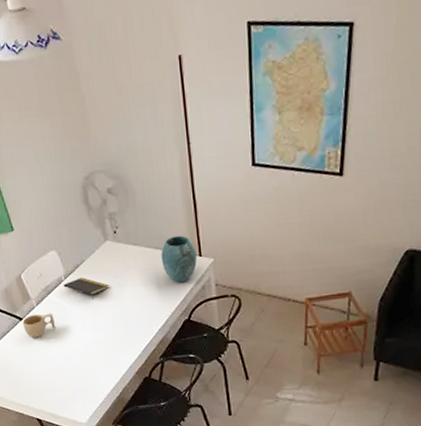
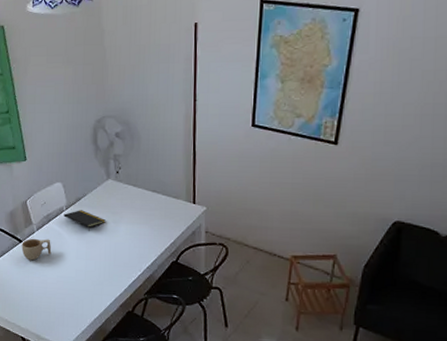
vase: present [161,235,198,283] -> none [157,182,191,226]

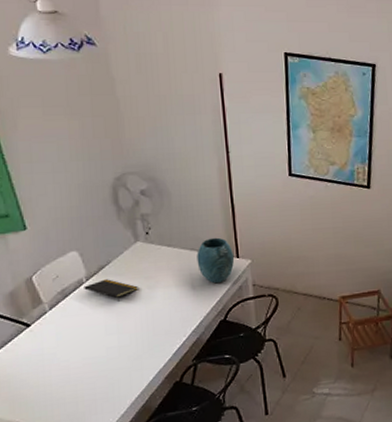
cup: present [21,238,52,261] -> none [30,317,73,347]
vase: none [157,182,191,226] -> present [197,237,235,284]

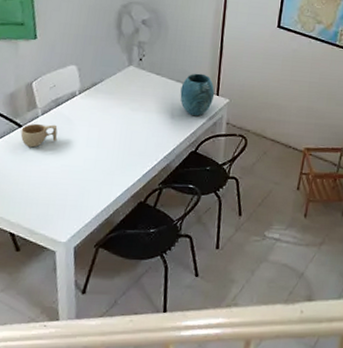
cup: none [30,317,73,347] -> present [20,123,58,148]
notepad: present [84,279,138,302] -> none [75,95,123,118]

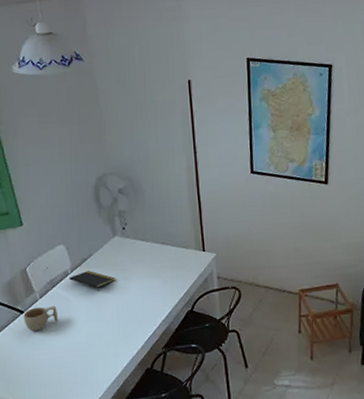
notepad: none [75,95,123,118] -> present [69,270,115,292]
vase: present [180,73,215,117] -> none [167,232,201,276]

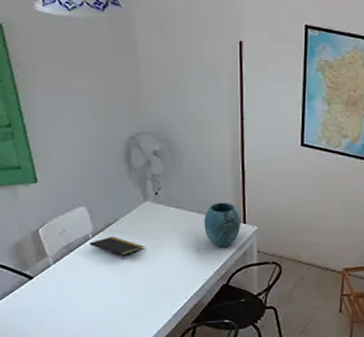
cup: present [23,305,59,332] -> none [32,272,75,300]
vase: none [167,232,201,276] -> present [204,202,241,248]

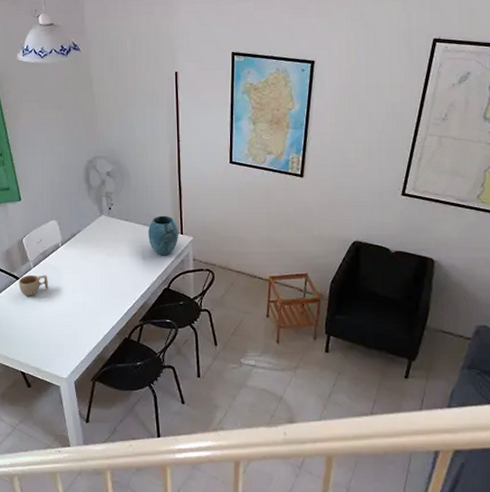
cup: none [32,272,75,300] -> present [19,274,49,297]
notepad: present [89,237,143,260] -> none [59,245,100,265]

